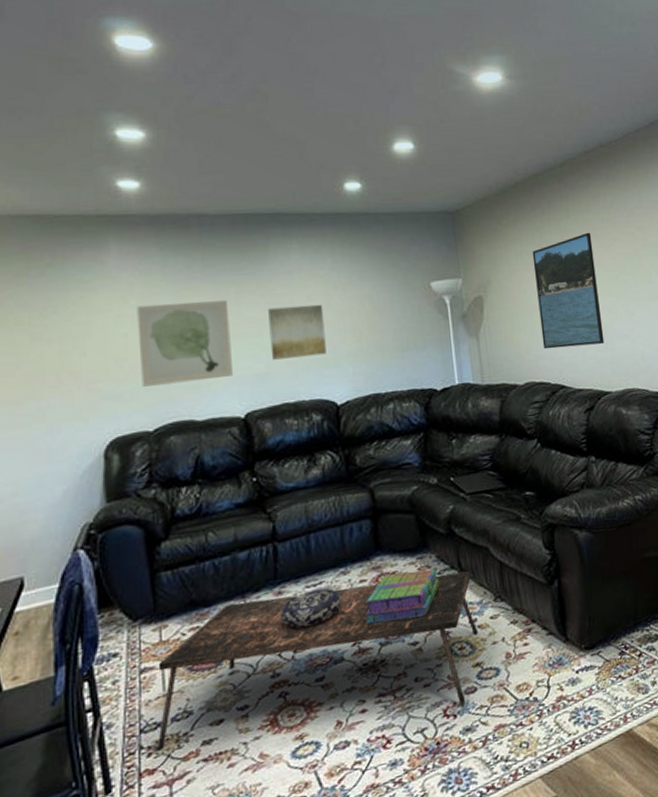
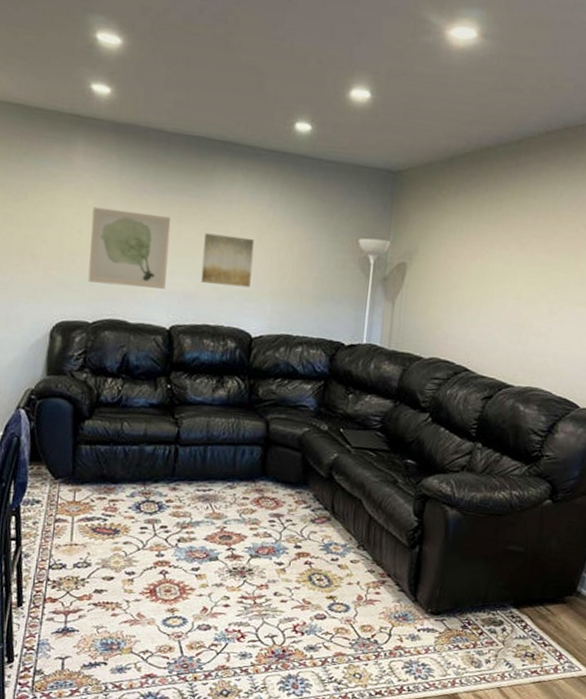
coffee table: present [156,571,479,750] -> none [59,486,341,626]
decorative bowl: present [279,588,343,629] -> none [171,494,226,525]
stack of books: present [365,568,440,625] -> none [242,499,312,544]
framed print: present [532,232,605,350] -> none [455,219,532,337]

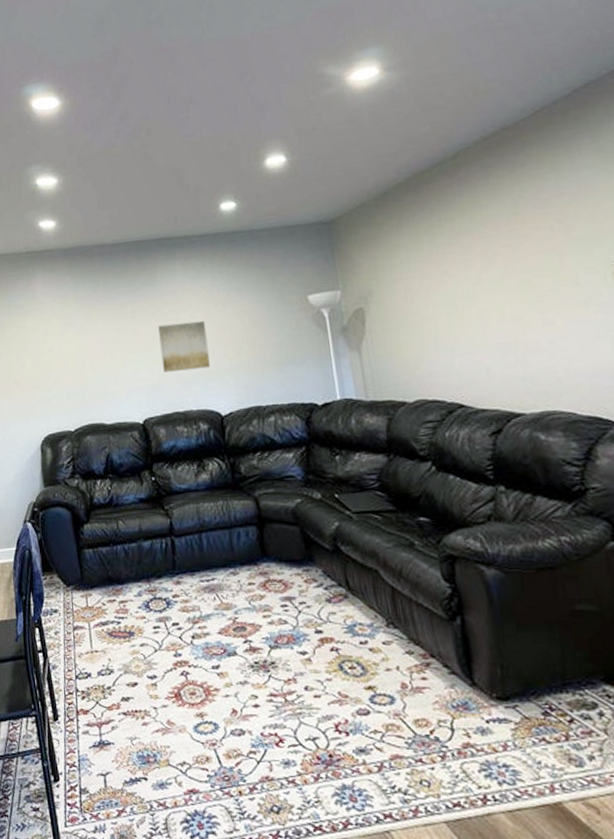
wall art: present [88,206,171,289] -> none [58,319,132,394]

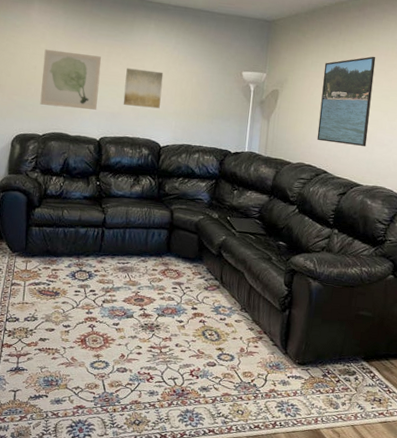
wall art: none [58,319,132,394] -> present [40,49,101,110]
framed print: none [419,230,515,365] -> present [316,56,376,147]

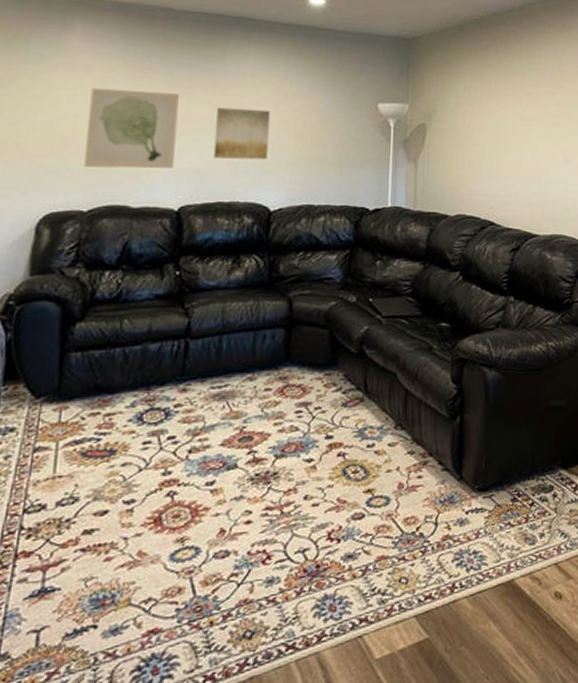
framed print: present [316,56,376,147] -> none [478,76,540,186]

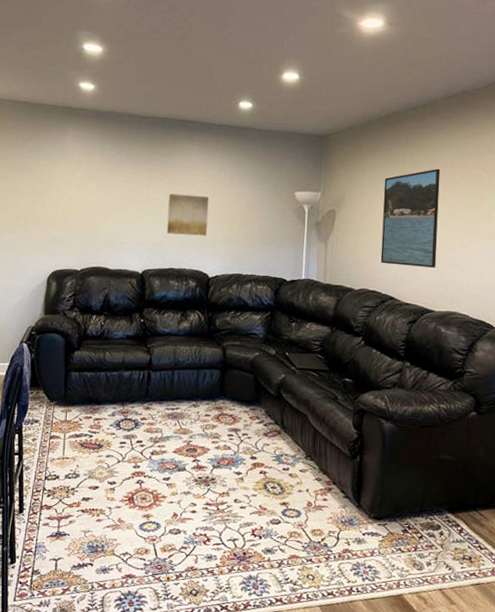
wall art: present [83,87,180,169] -> none [77,177,142,241]
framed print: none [478,76,540,186] -> present [380,168,441,268]

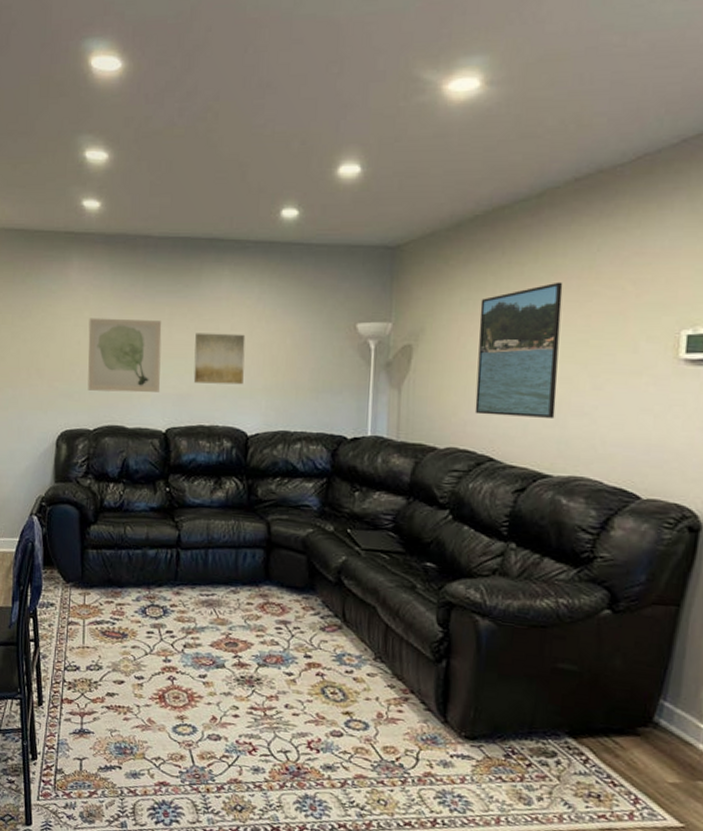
wall art: none [77,177,142,241] -> present [87,317,162,393]

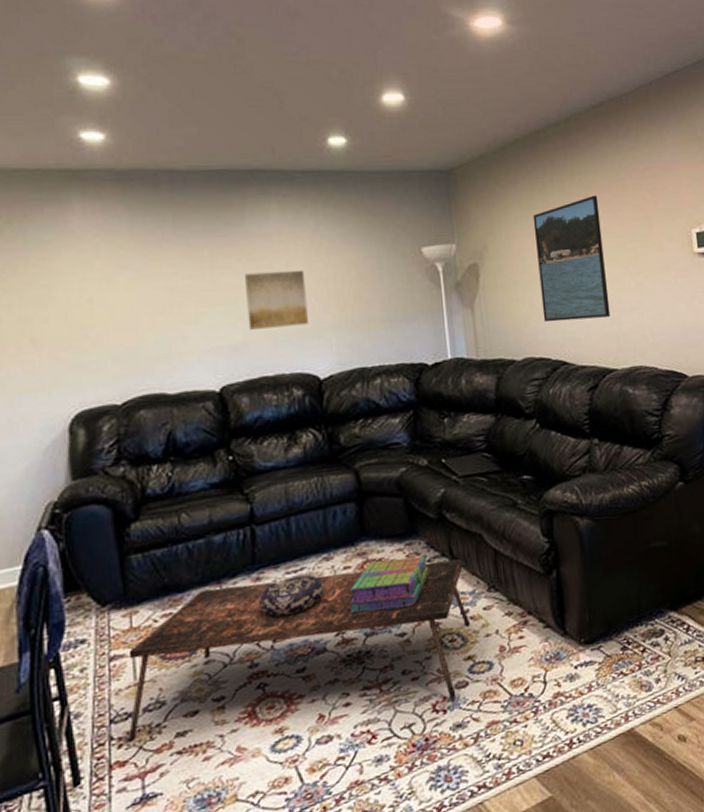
coffee table: none [74,590,354,743] -> present [127,559,471,741]
wall art: present [87,317,162,393] -> none [102,264,207,357]
decorative bowl: none [175,598,230,630] -> present [258,575,325,617]
stack of books: none [248,605,321,653] -> present [349,556,429,614]

